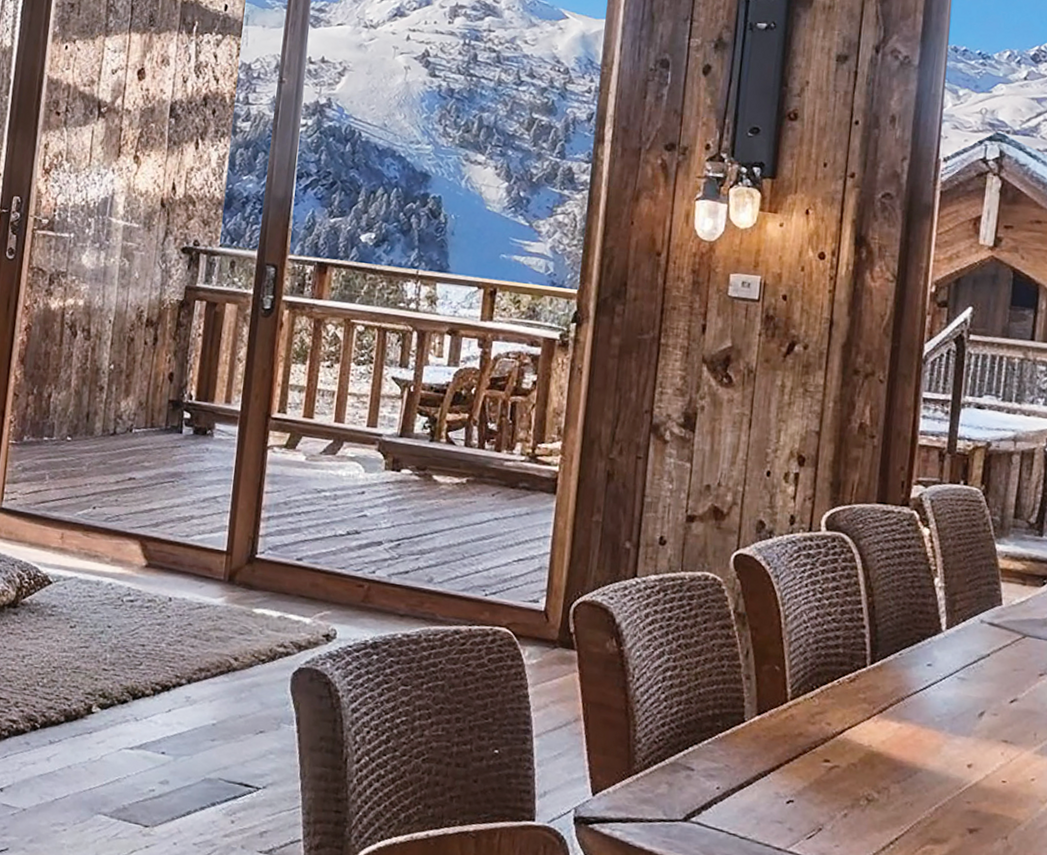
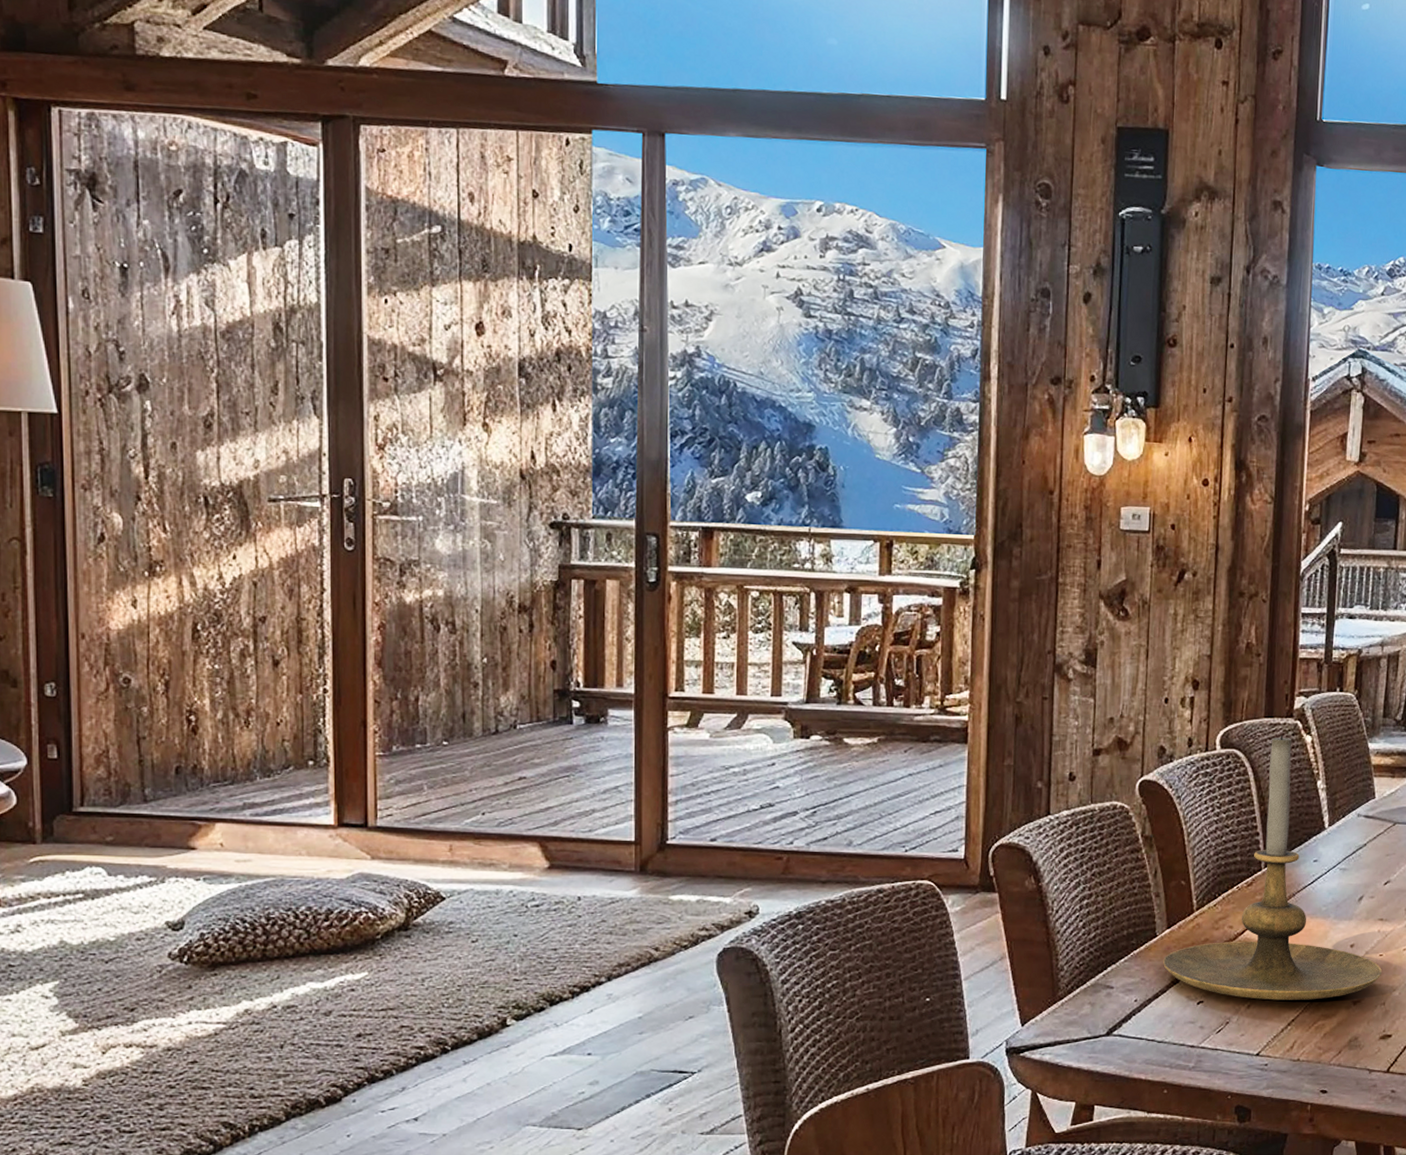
candle holder: none [750,524,1004,821] -> present [1162,735,1382,1000]

